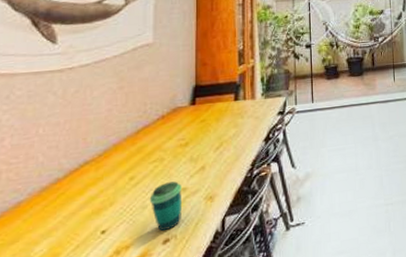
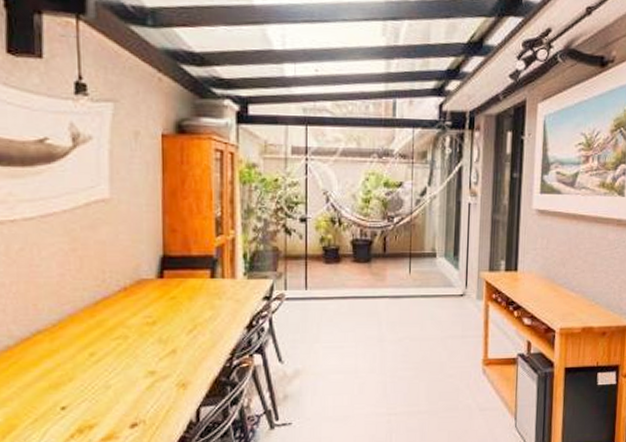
cup: present [149,181,181,231] -> none [113,363,150,415]

